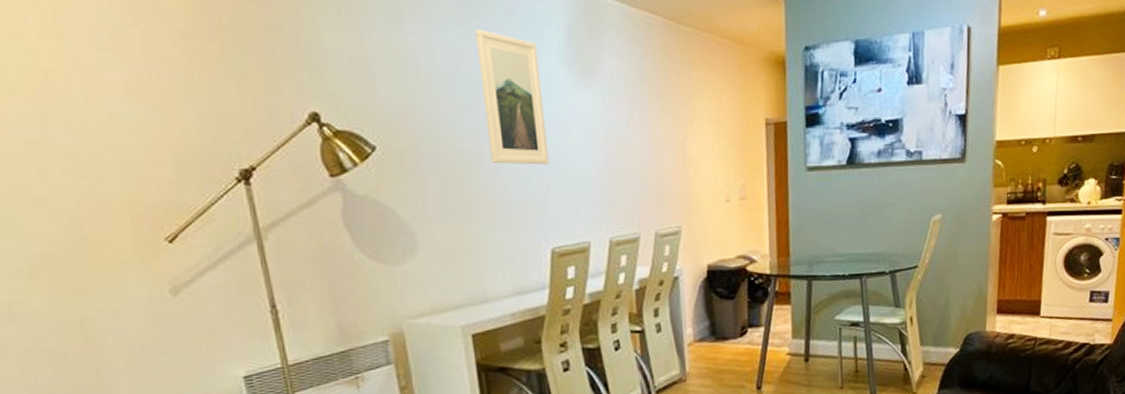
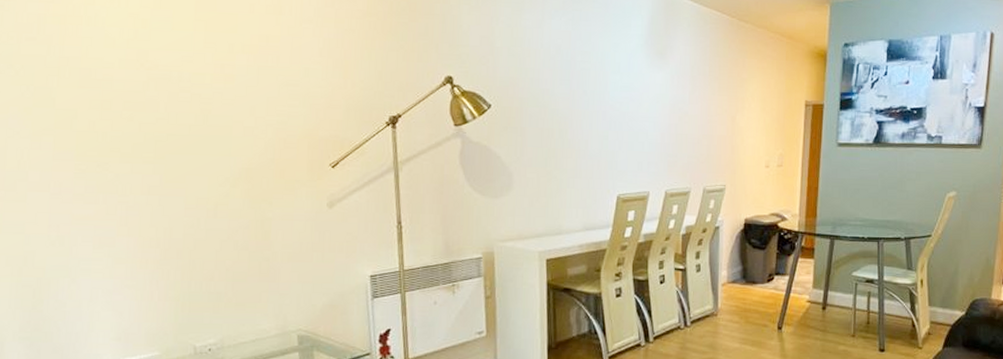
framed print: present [474,29,550,165] -> none [577,19,624,127]

